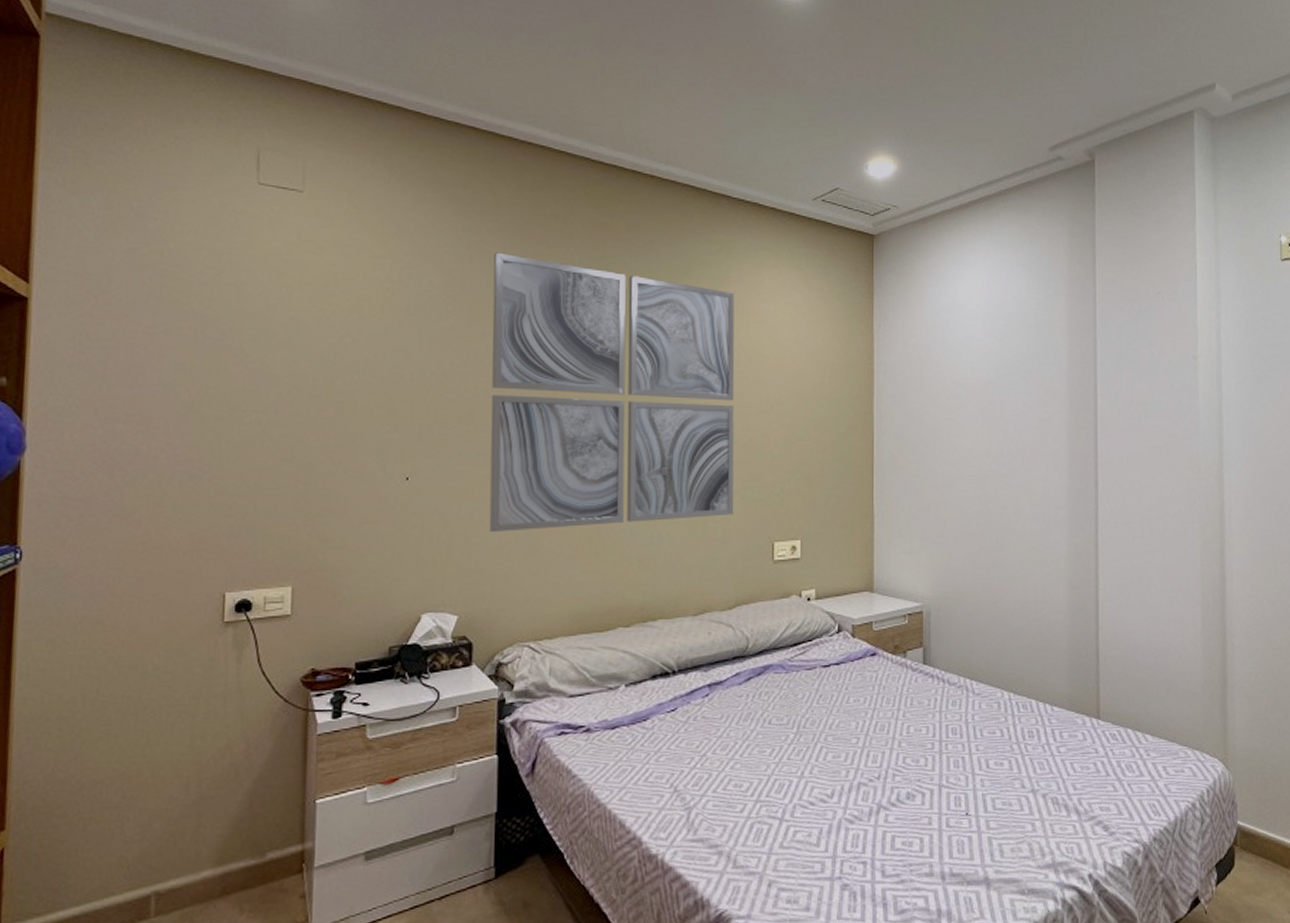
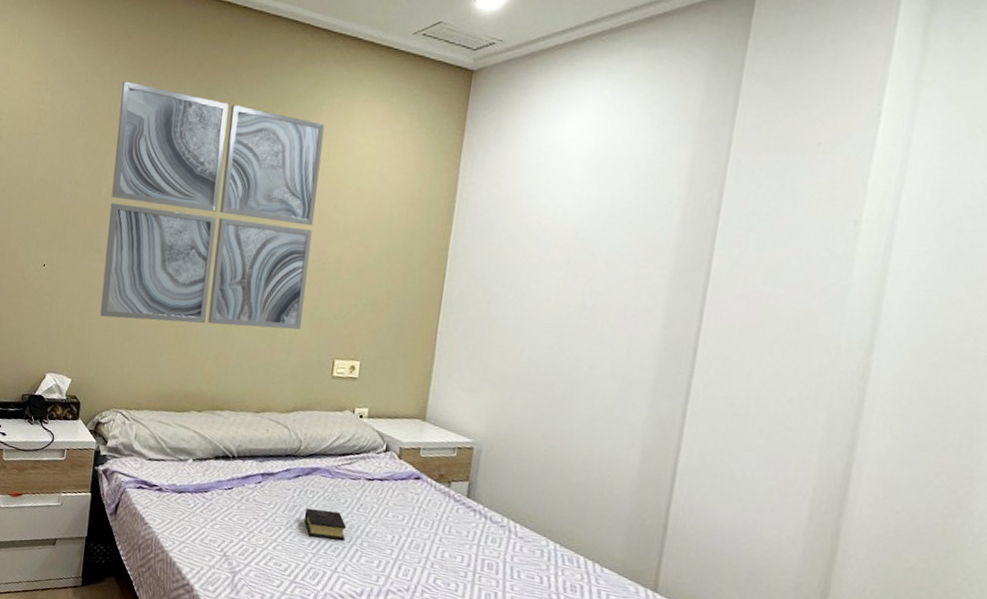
book: none [761,710,807,744] -> present [304,508,346,540]

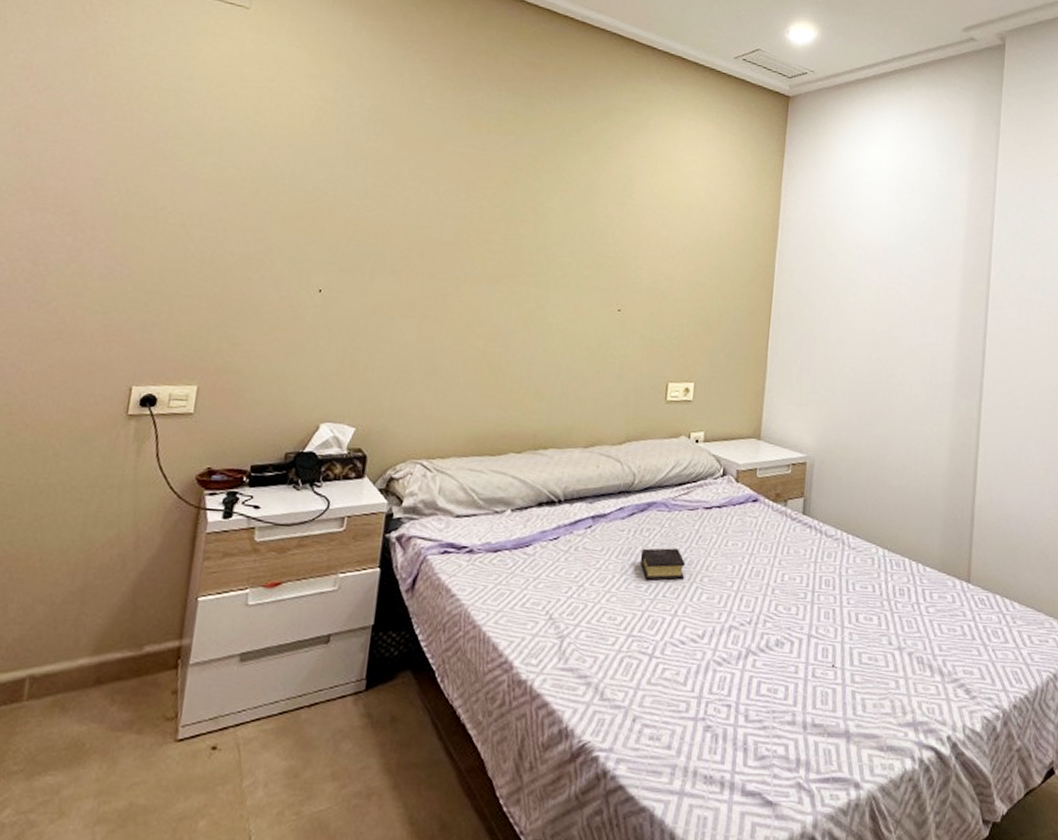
wall art: present [100,81,325,330] -> none [394,81,652,353]

